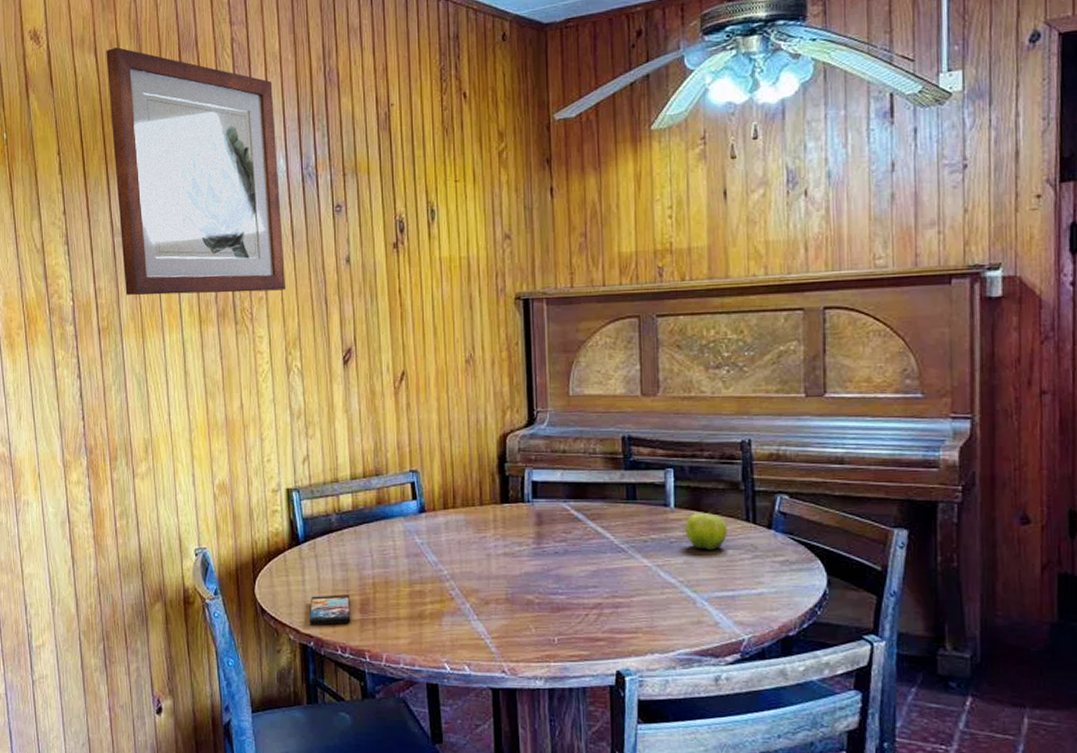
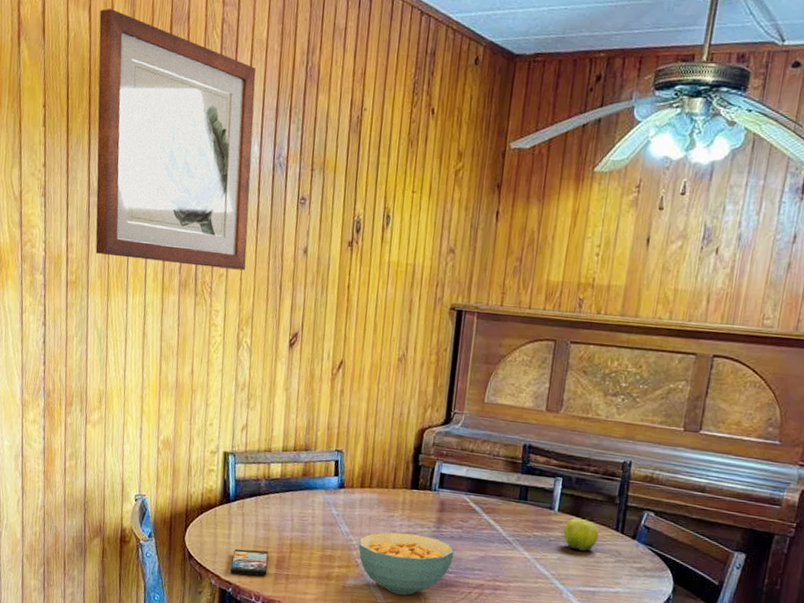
cereal bowl: none [450,554,562,627] -> present [358,532,454,596]

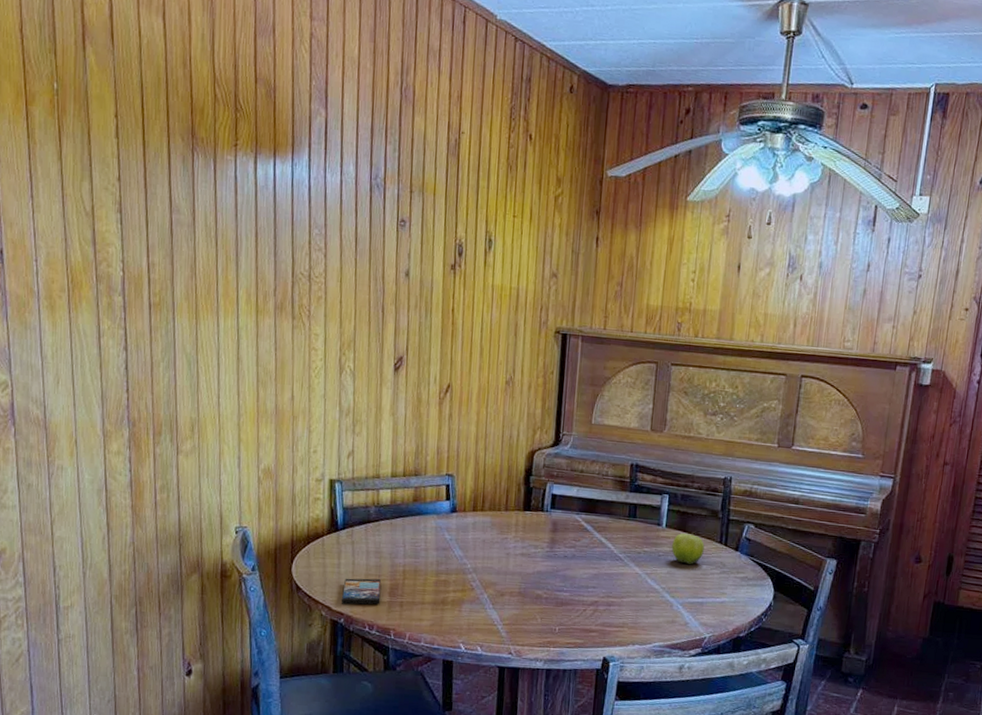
wall art: present [95,9,256,271] -> none [175,16,349,293]
cereal bowl: present [358,532,454,596] -> none [473,554,568,616]

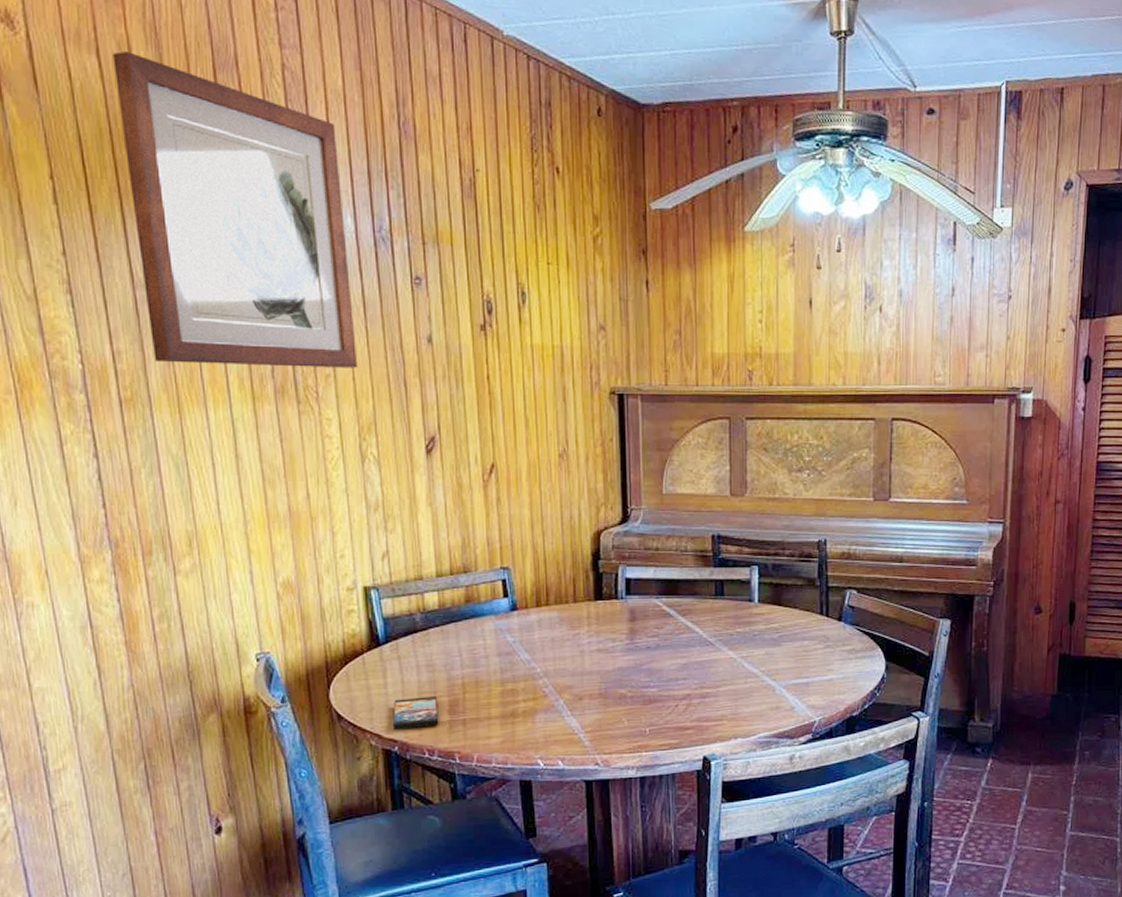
wall art: none [175,16,349,293] -> present [112,51,359,368]
fruit: present [671,532,705,565] -> none [768,605,804,643]

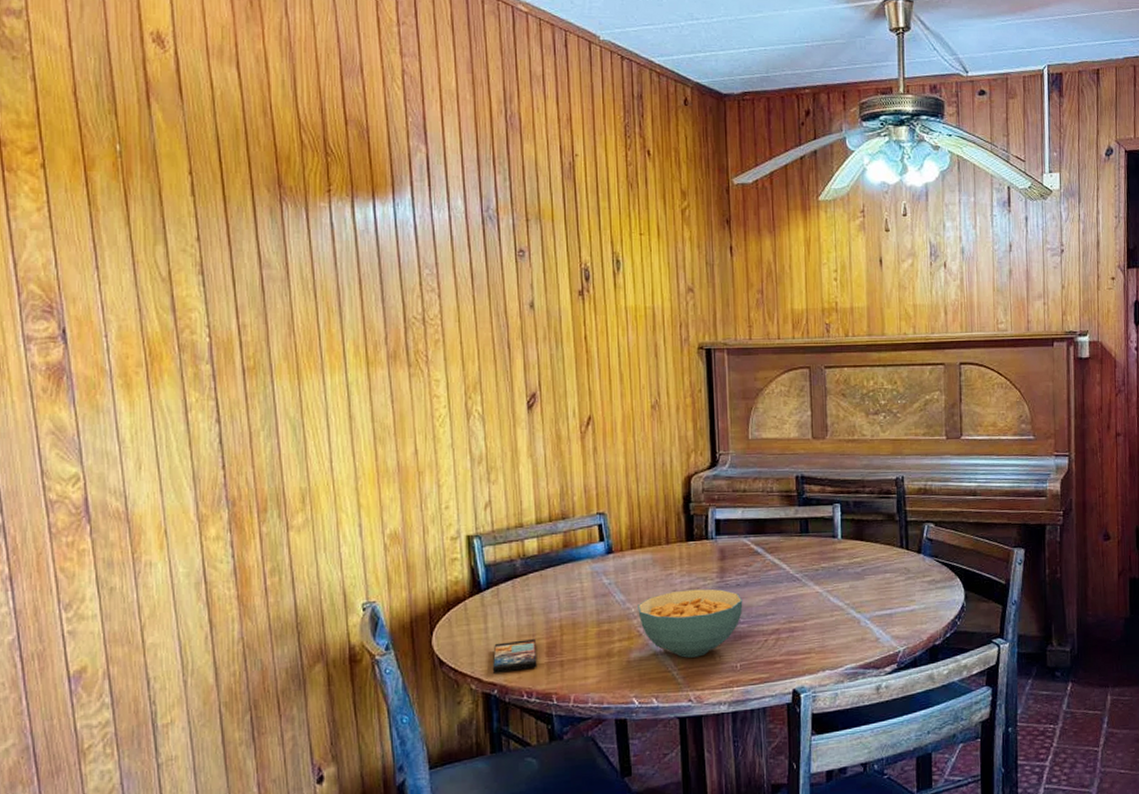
wall art: present [112,51,359,368] -> none [251,64,466,334]
cereal bowl: none [543,650,653,721] -> present [638,589,743,658]

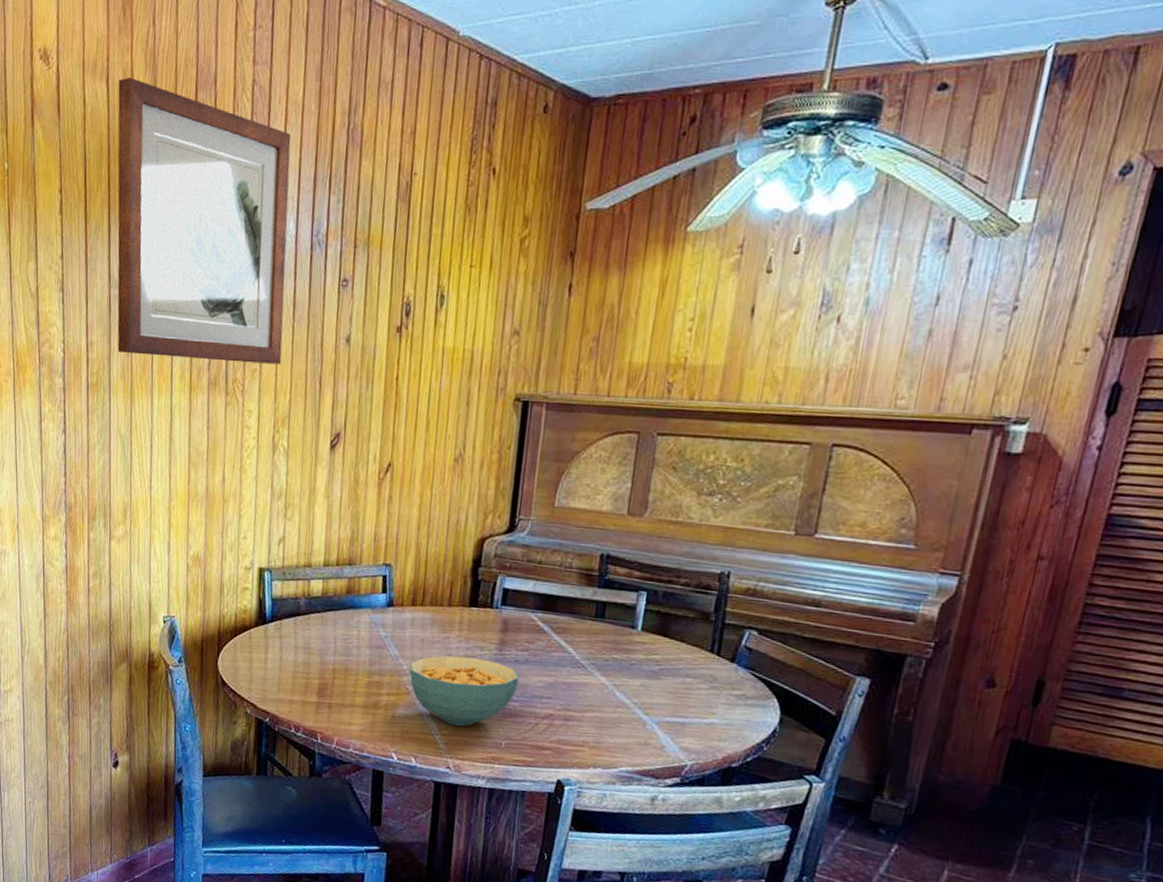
wall art: none [251,64,466,334] -> present [117,78,292,365]
smartphone: present [492,639,538,673] -> none [266,674,309,705]

